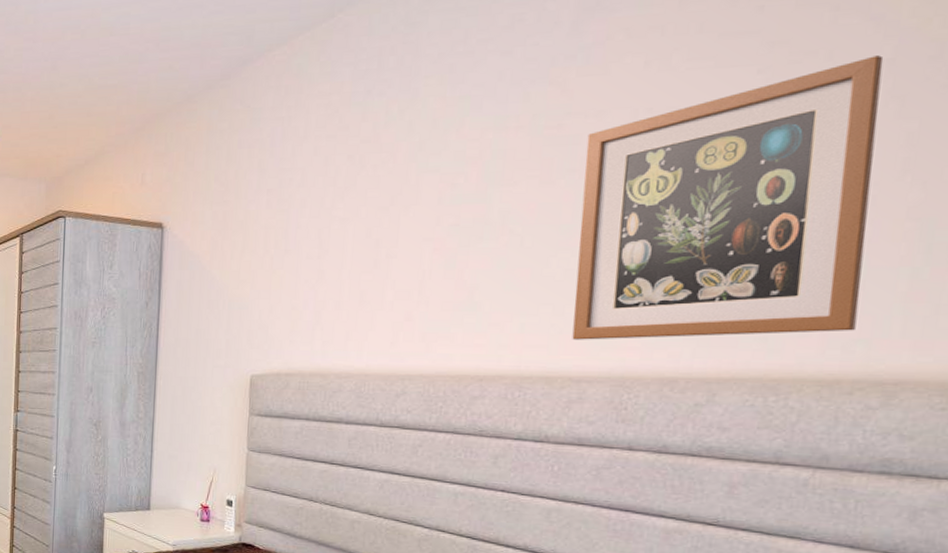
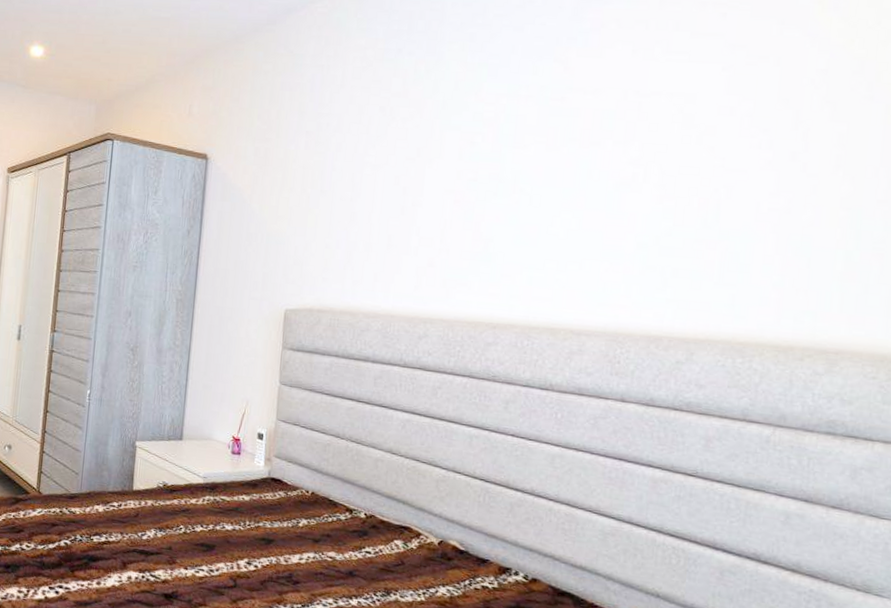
wall art: present [572,55,884,340] -> none [573,66,819,304]

